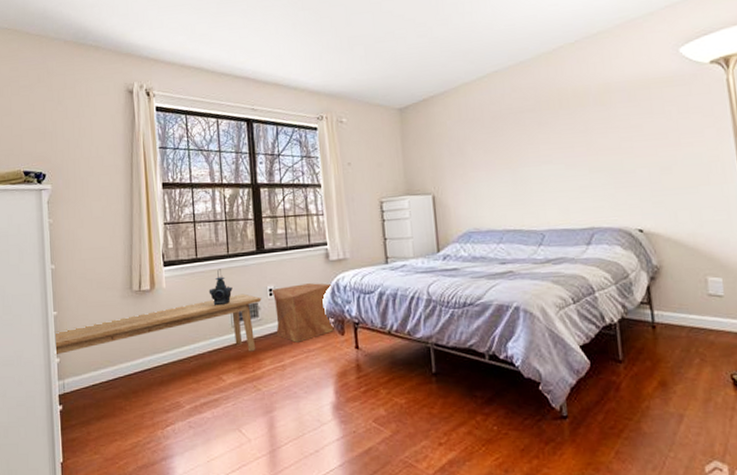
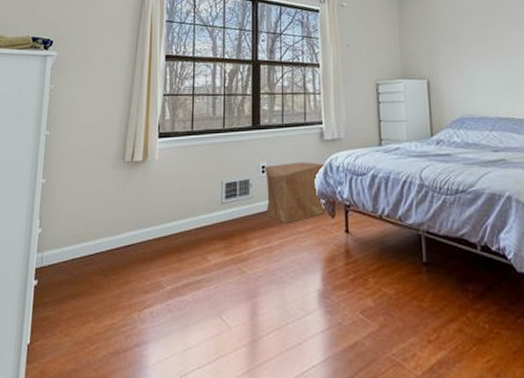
bench: present [54,293,262,356] -> none [37,169,254,231]
lantern: present [208,269,233,306] -> none [201,143,225,181]

